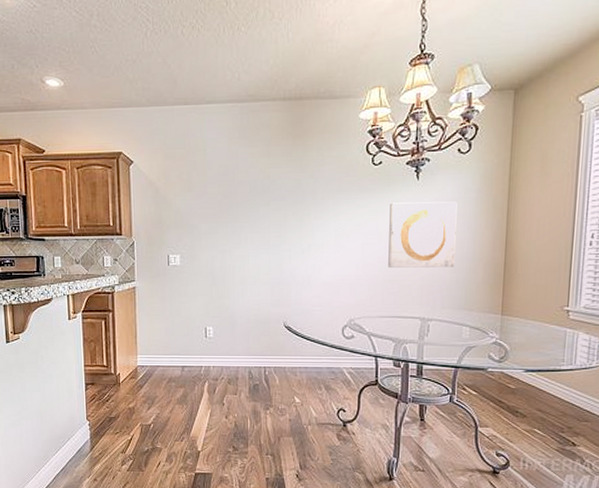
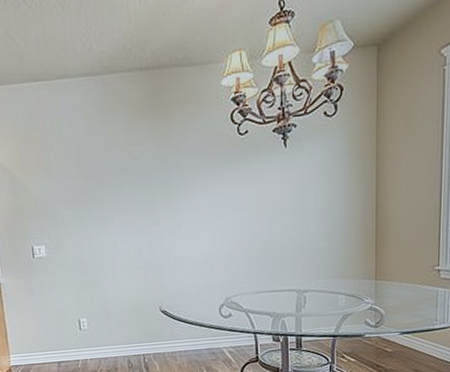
wall art: present [388,201,458,268] -> none [259,167,327,241]

